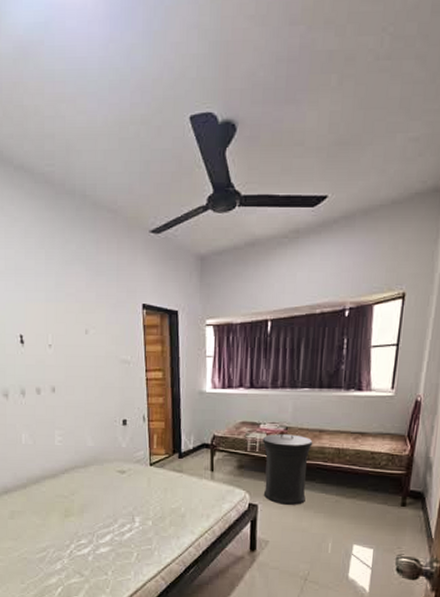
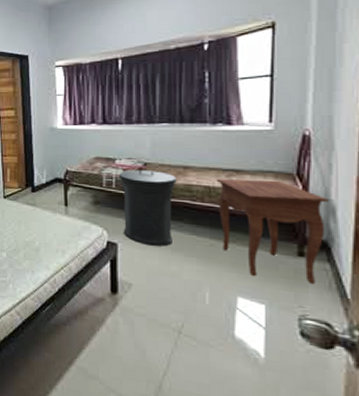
side table: none [345,441,428,528] -> present [216,179,329,284]

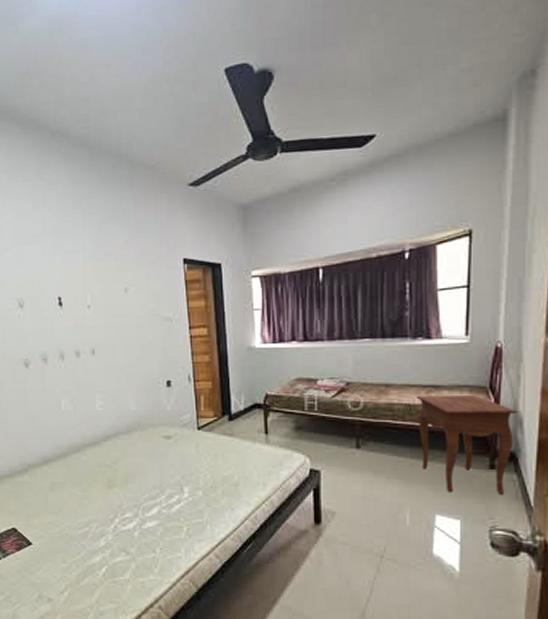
trash can: present [119,169,177,247] -> none [321,389,379,470]

